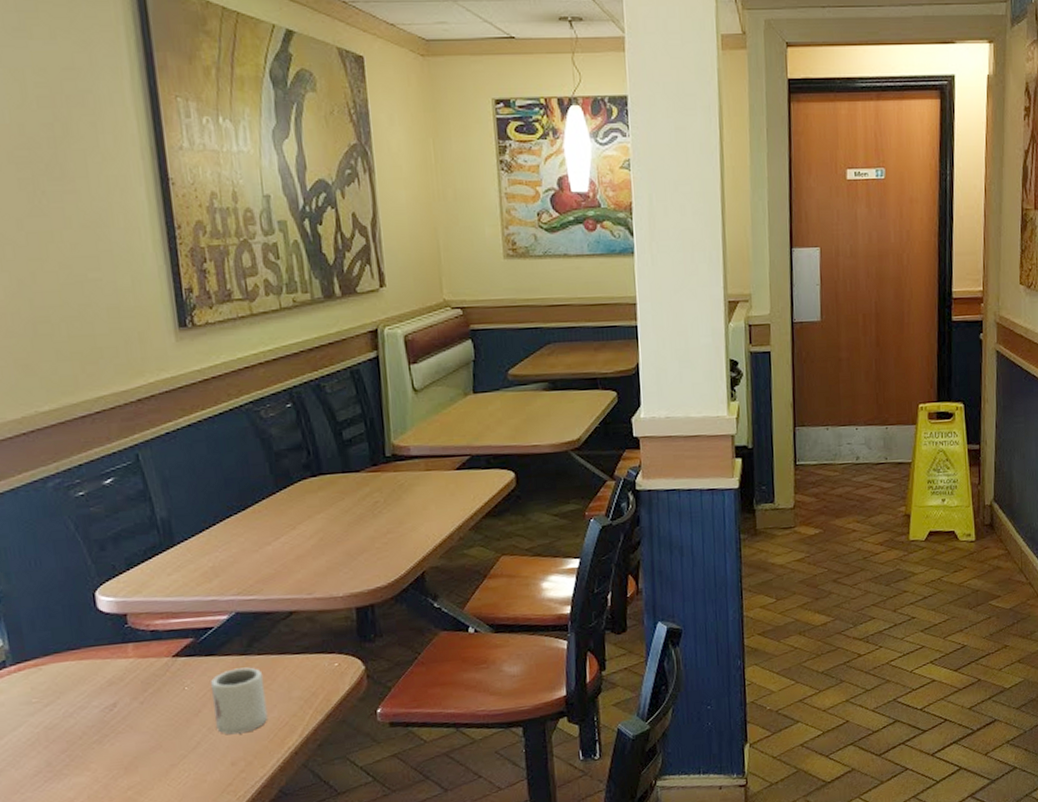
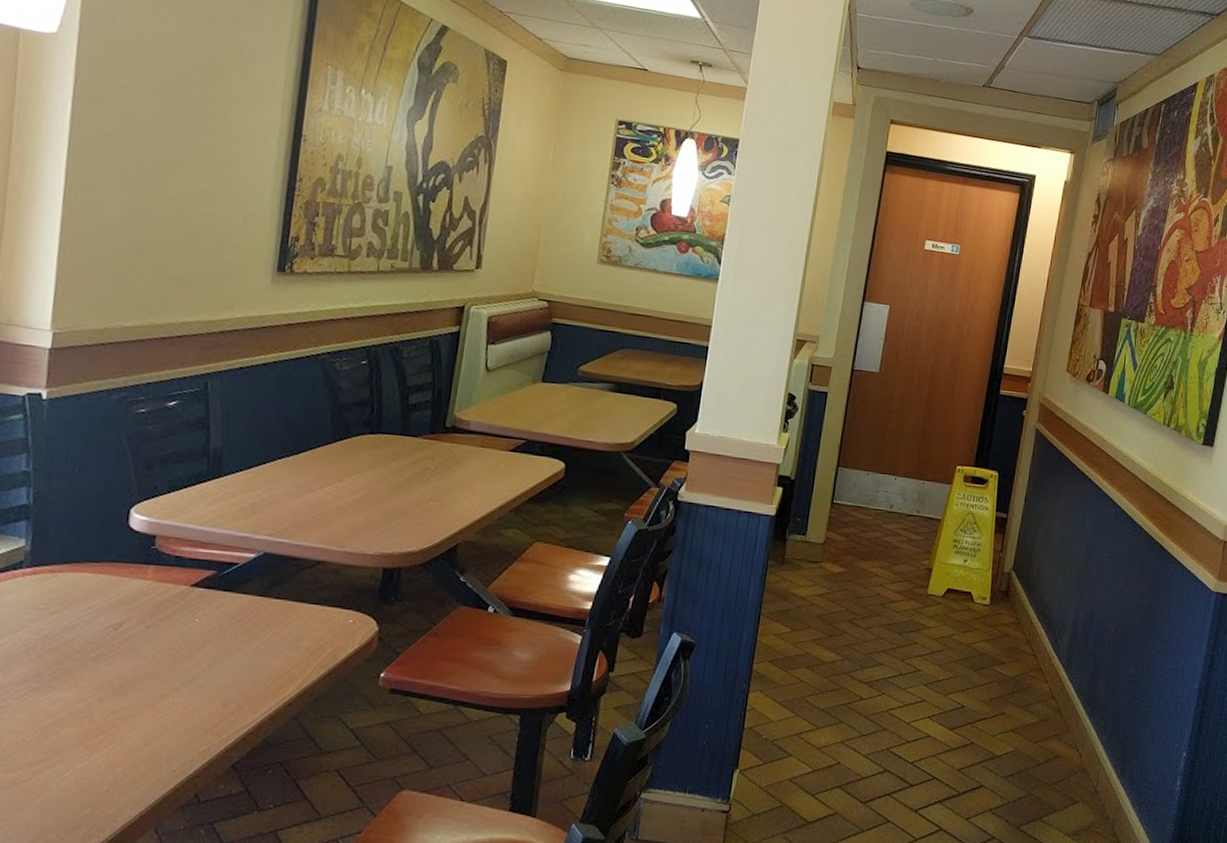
cup: present [210,667,268,735] -> none [217,608,277,675]

